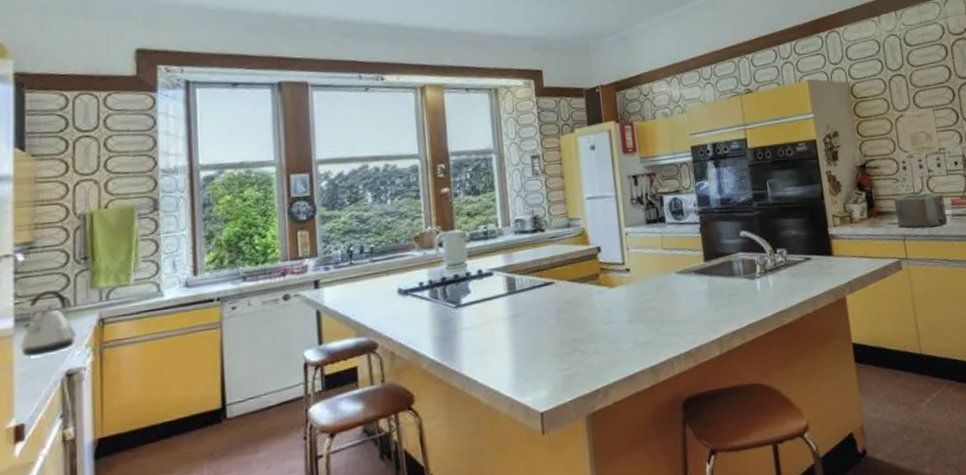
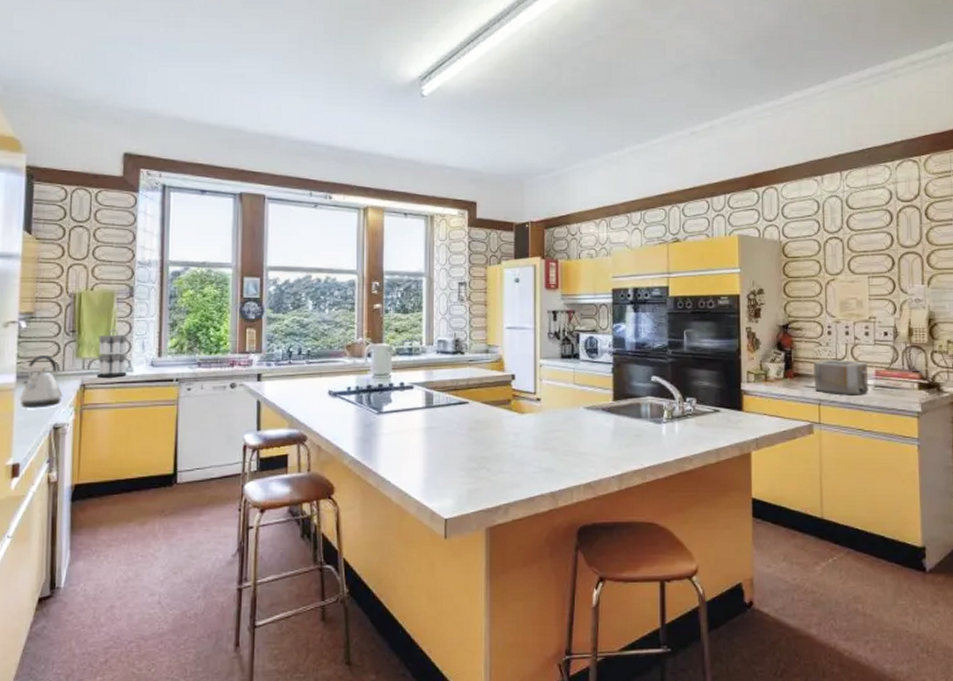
spice rack: none [118,250,156,309] -> present [97,329,128,378]

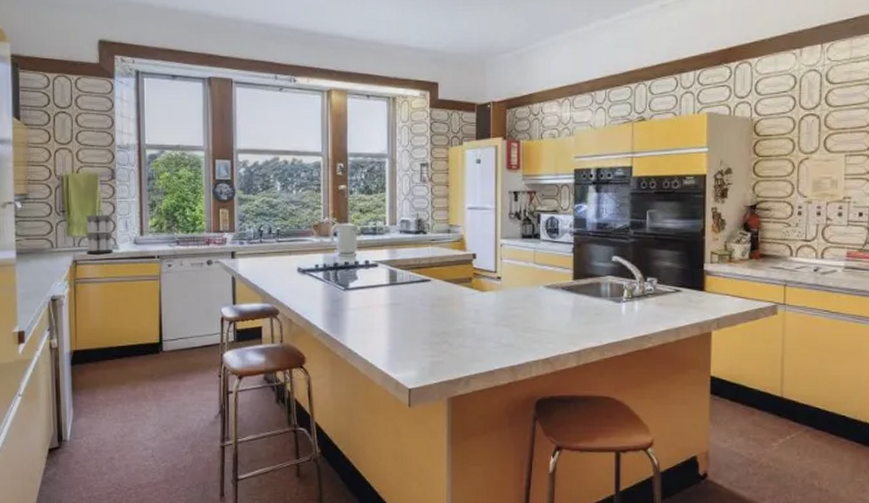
kettle: present [19,355,63,409] -> none [20,234,58,282]
toaster: present [813,360,868,396] -> none [780,241,839,277]

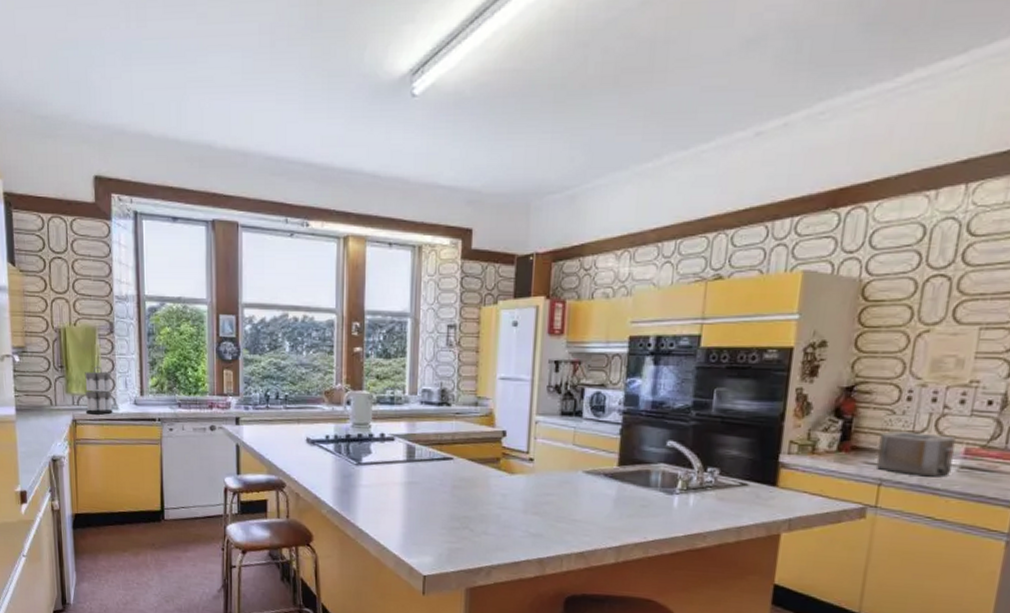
toaster: none [780,241,839,277] -> present [876,431,956,477]

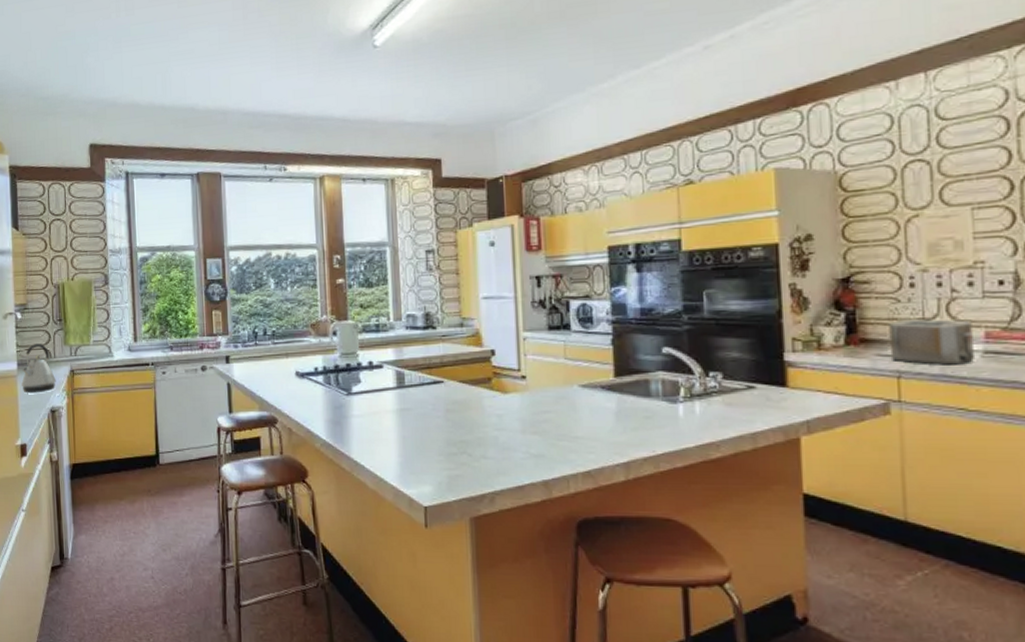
kettle: none [20,390,58,441] -> present [21,344,56,394]
spice rack: present [85,366,113,415] -> none [82,316,108,364]

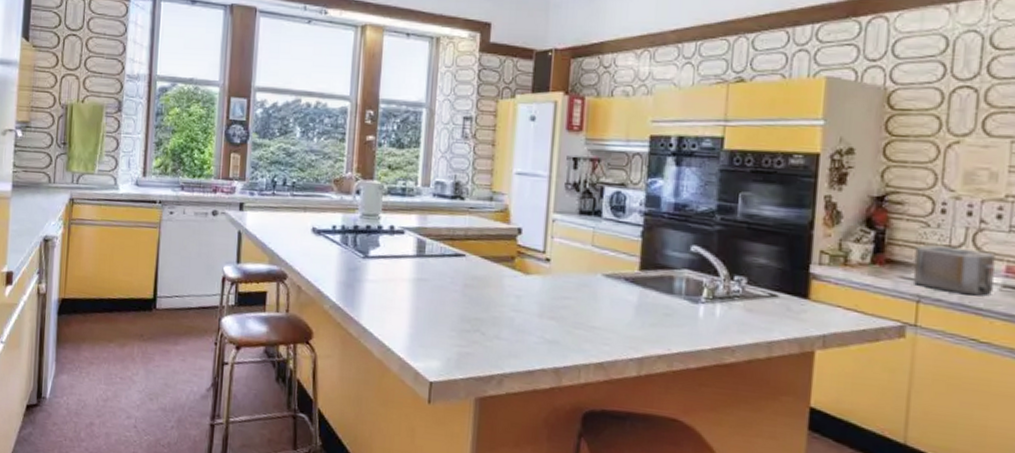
kettle: present [21,344,56,394] -> none [14,166,53,220]

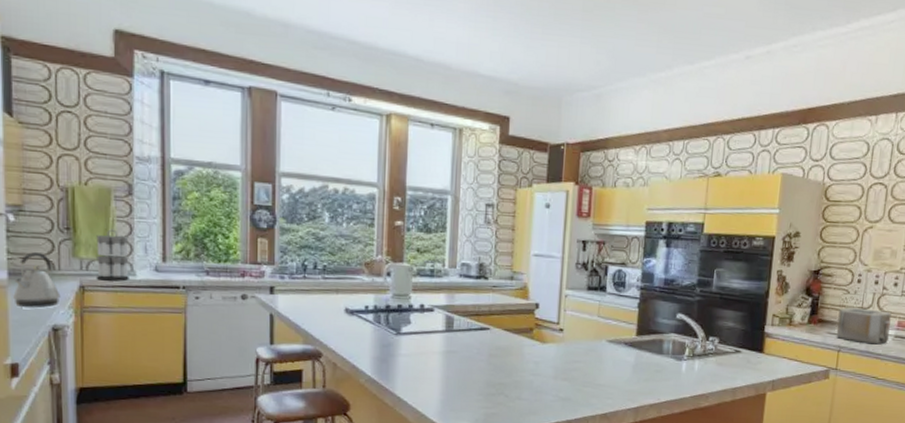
kettle: none [14,166,53,220] -> present [13,252,61,309]
spice rack: none [85,144,115,195] -> present [96,229,129,282]

